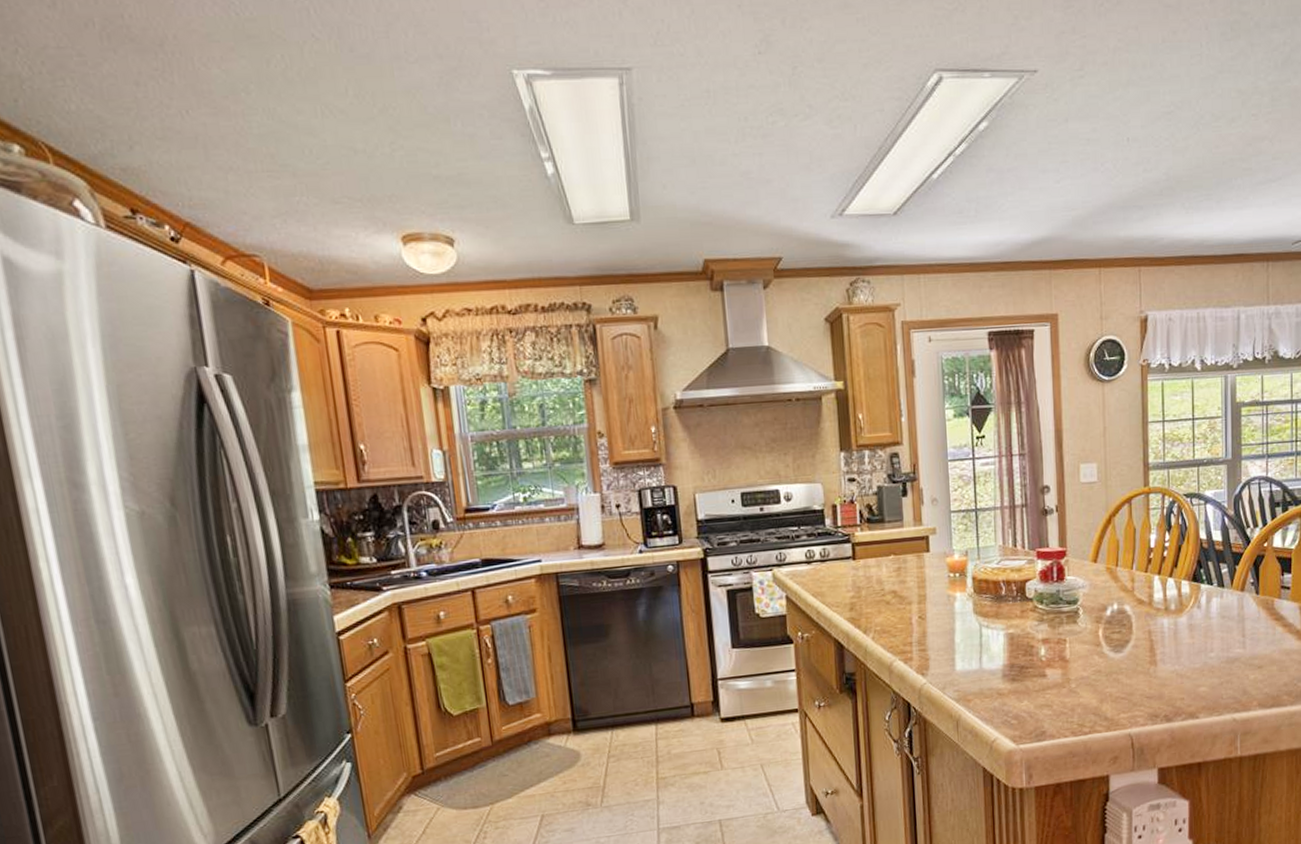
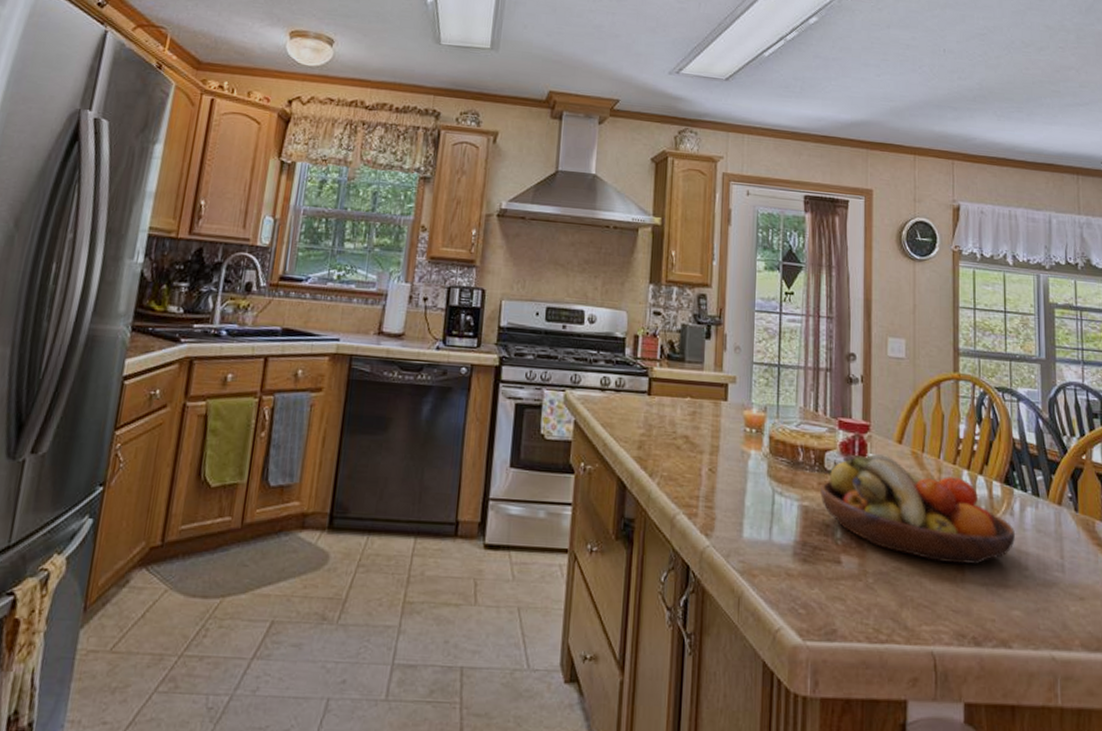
fruit bowl: none [1023,574,1202,660] -> present [820,453,1015,565]

